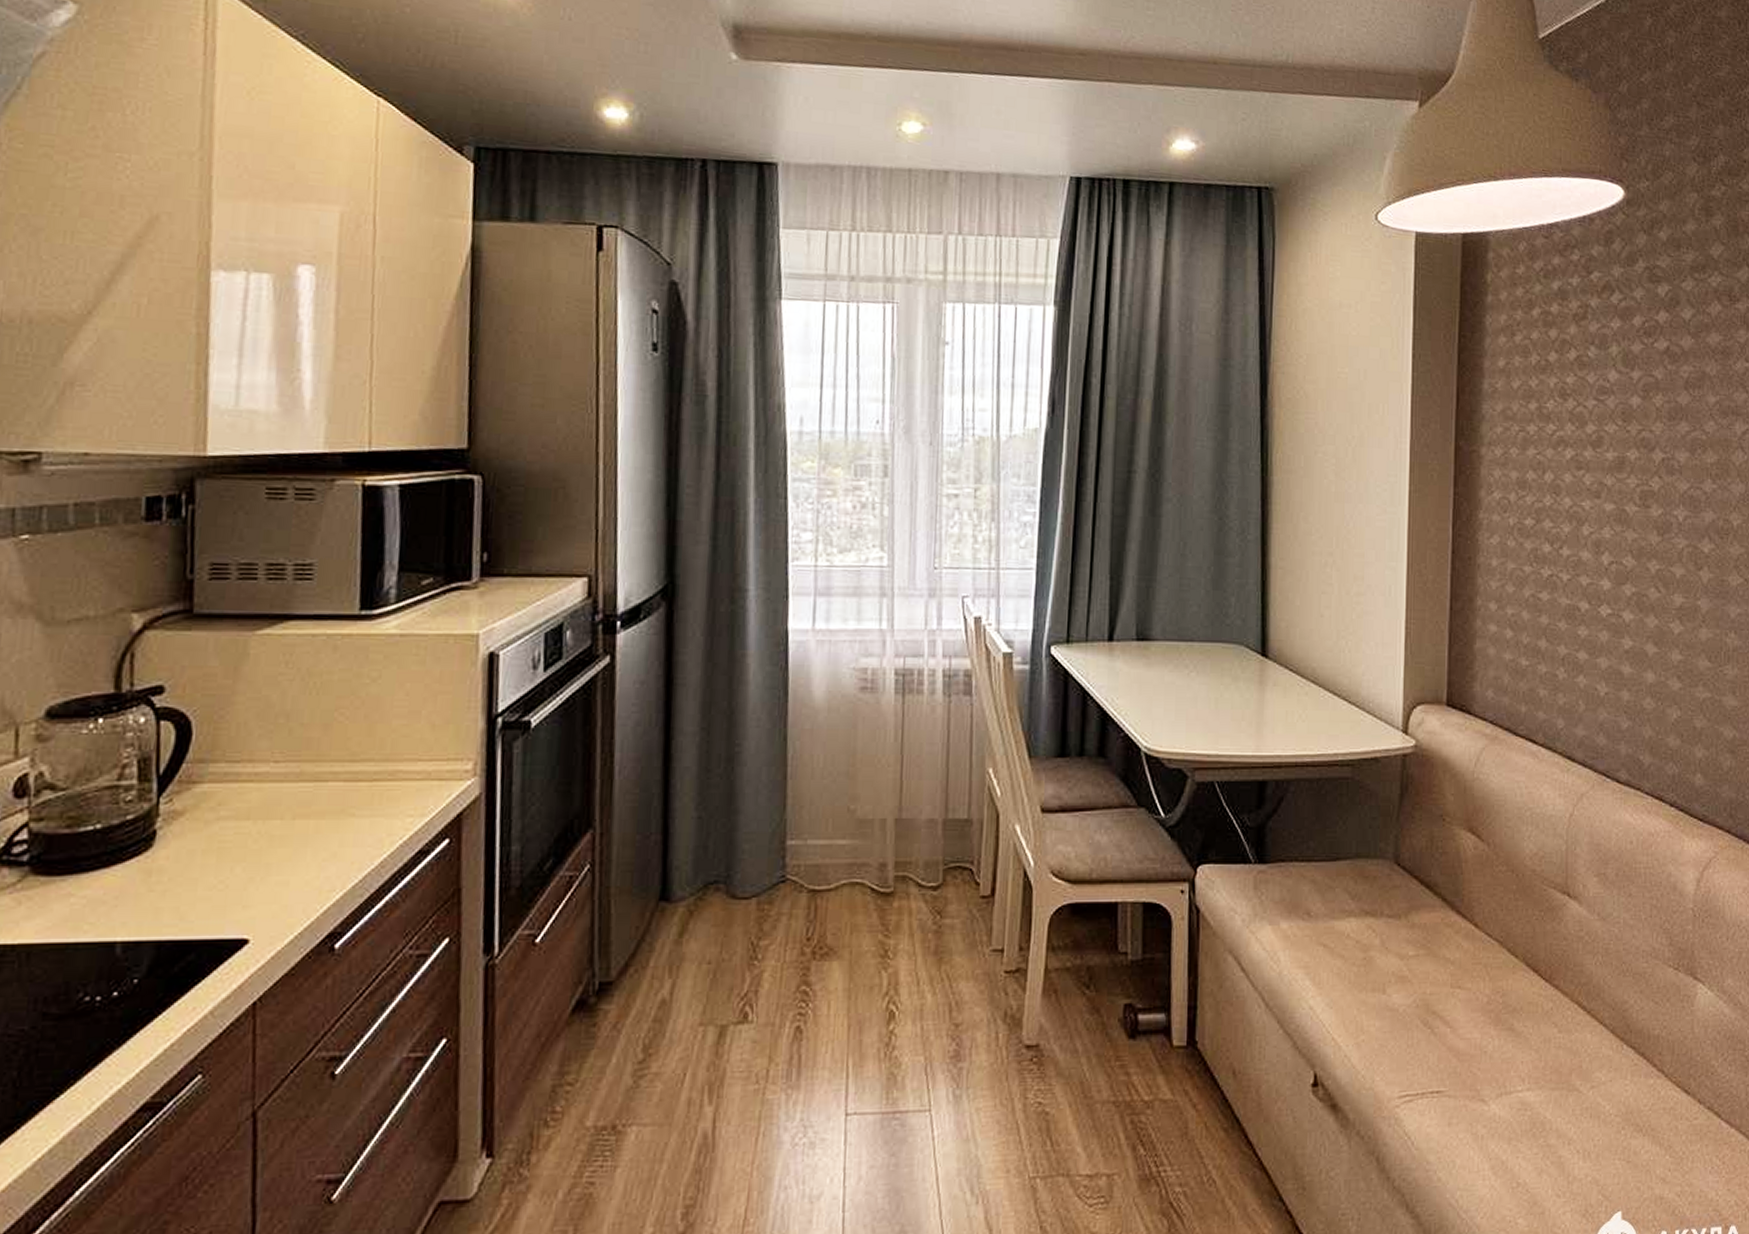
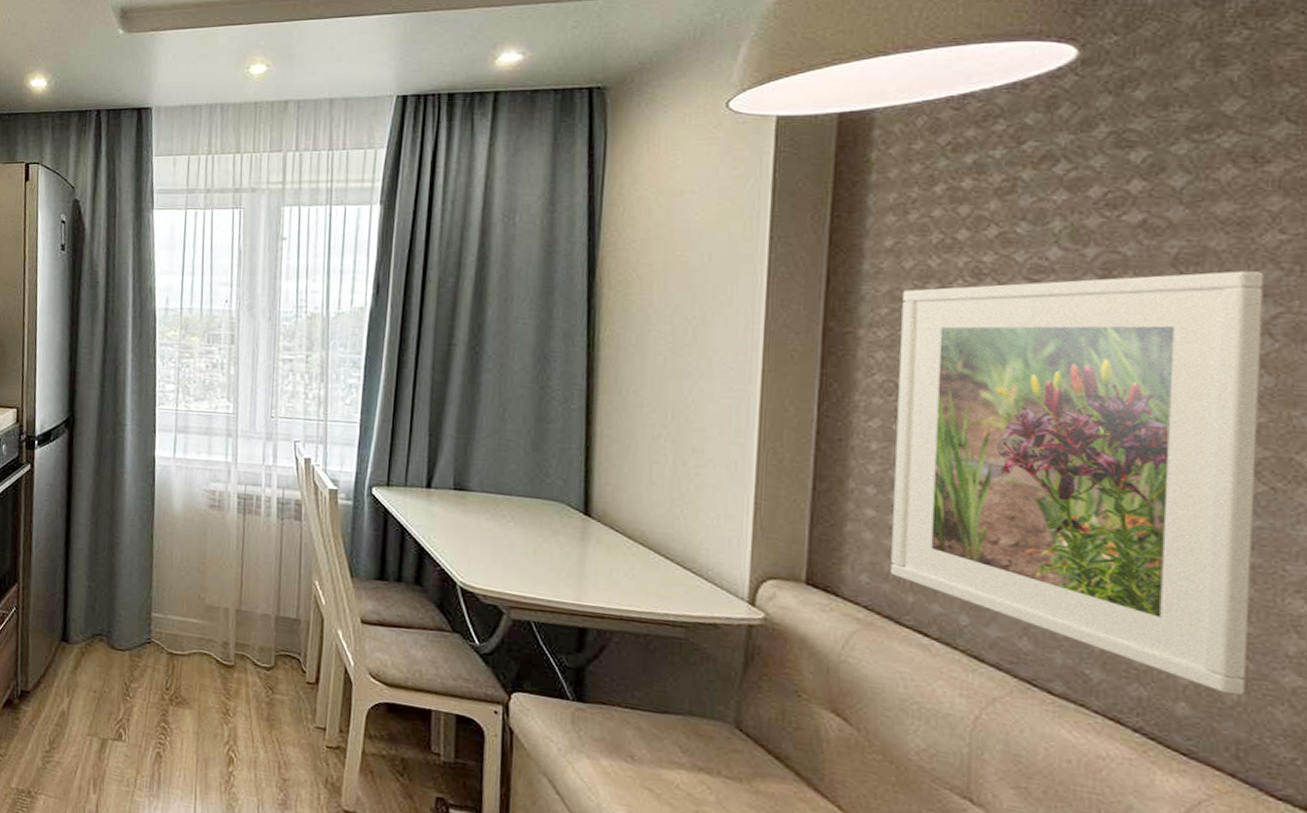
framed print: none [1509,393,1737,761] -> present [890,271,1264,695]

